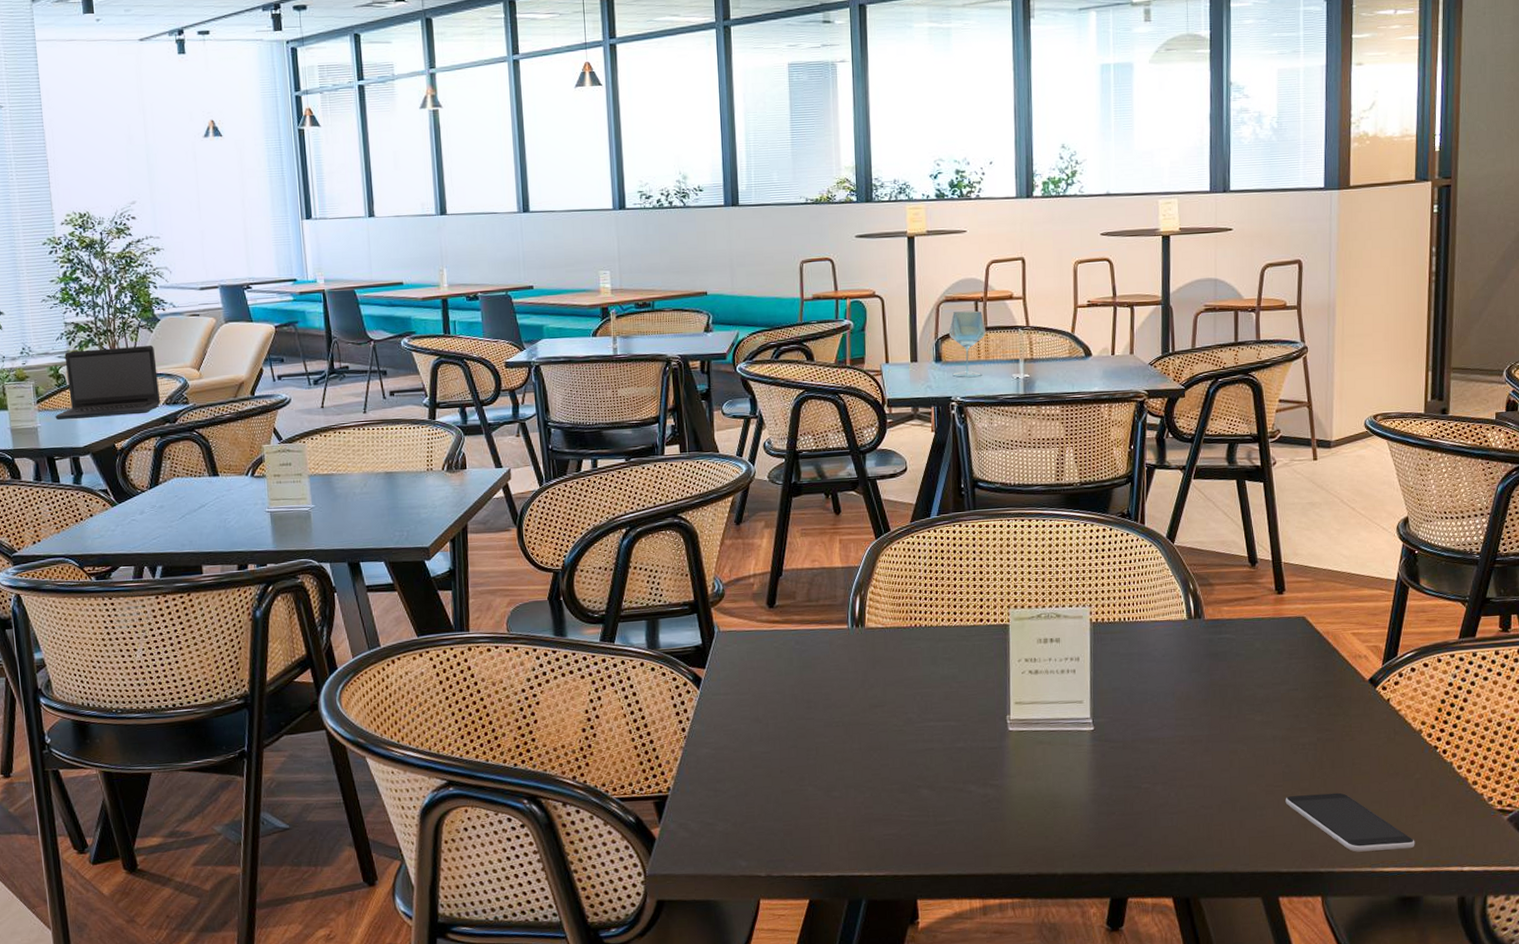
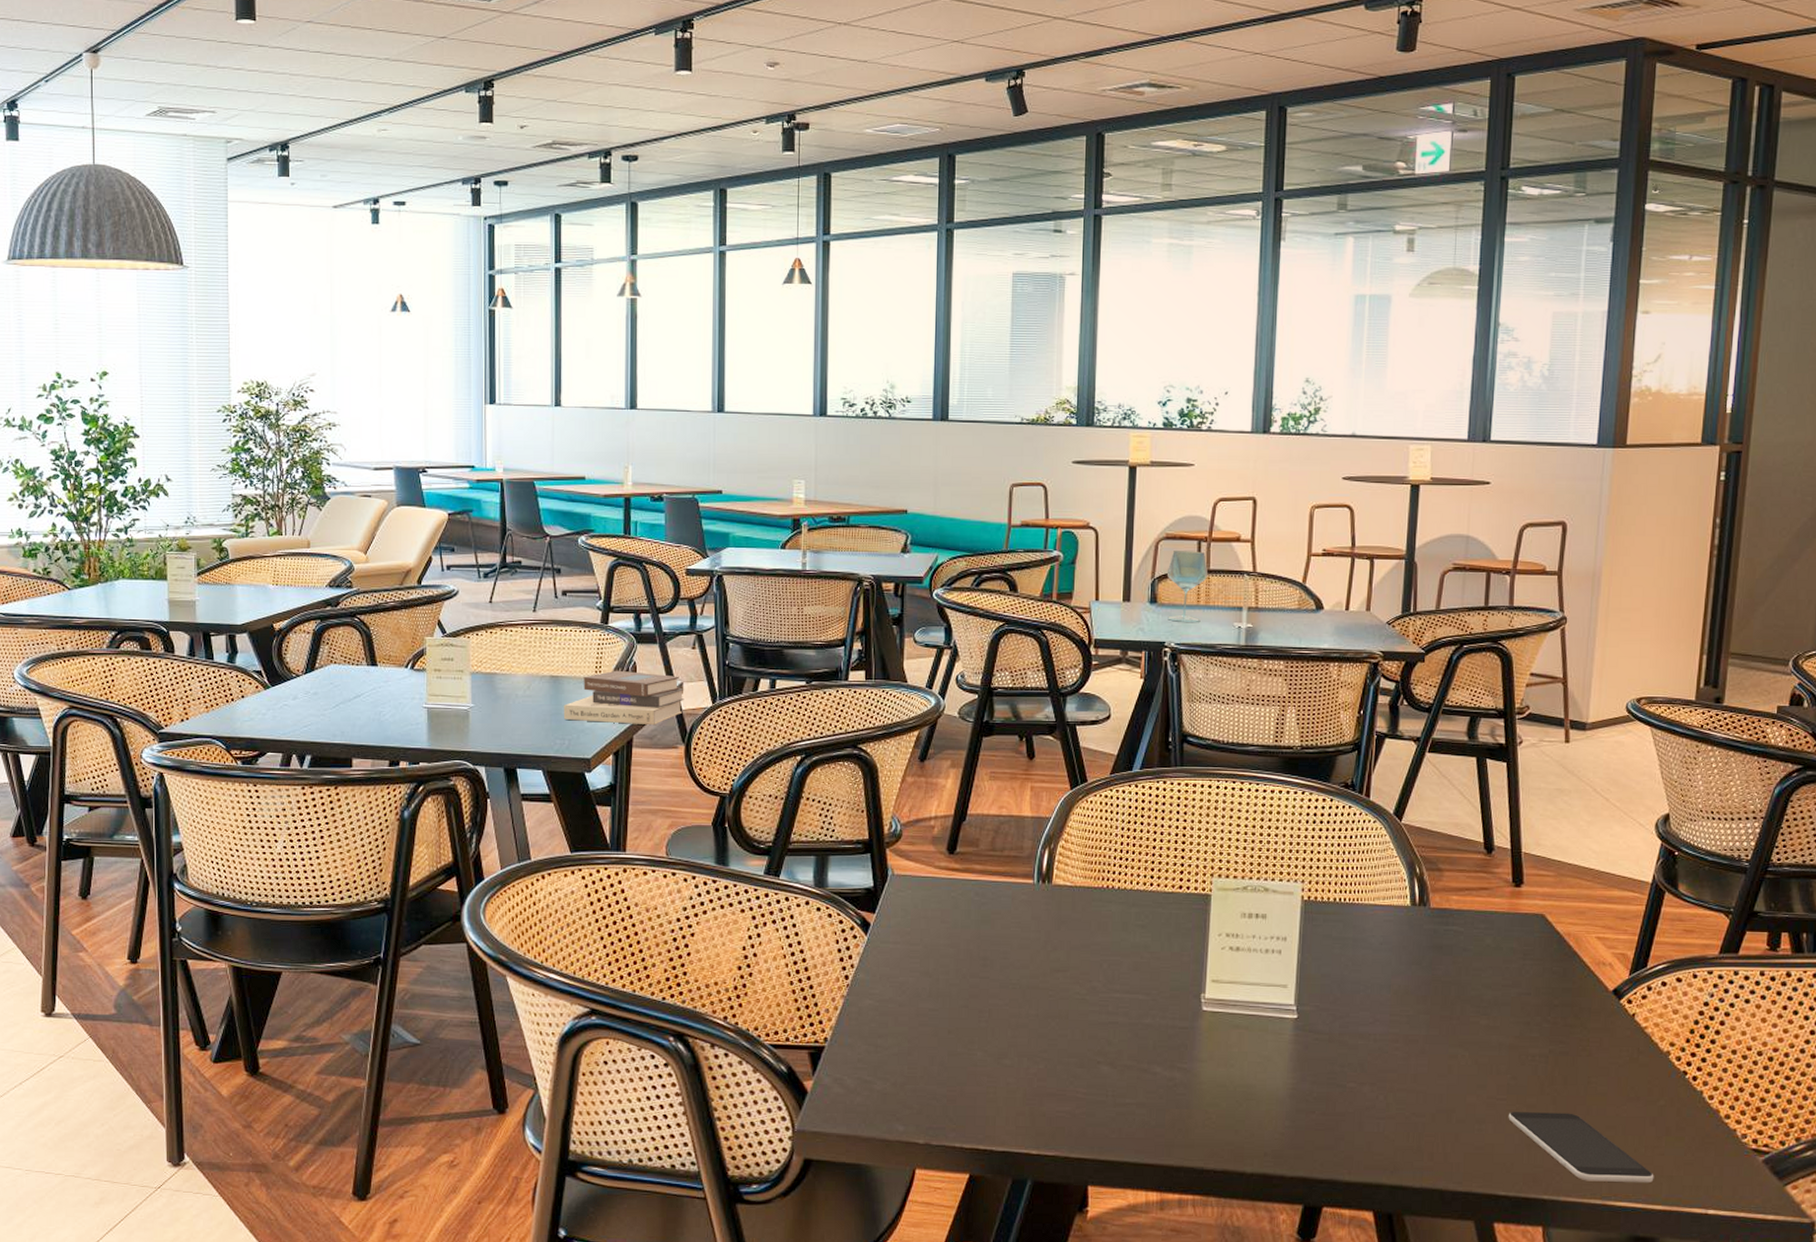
laptop: present [55,345,161,420] -> none [214,523,324,595]
books: none [399,462,513,513] -> present [563,670,684,726]

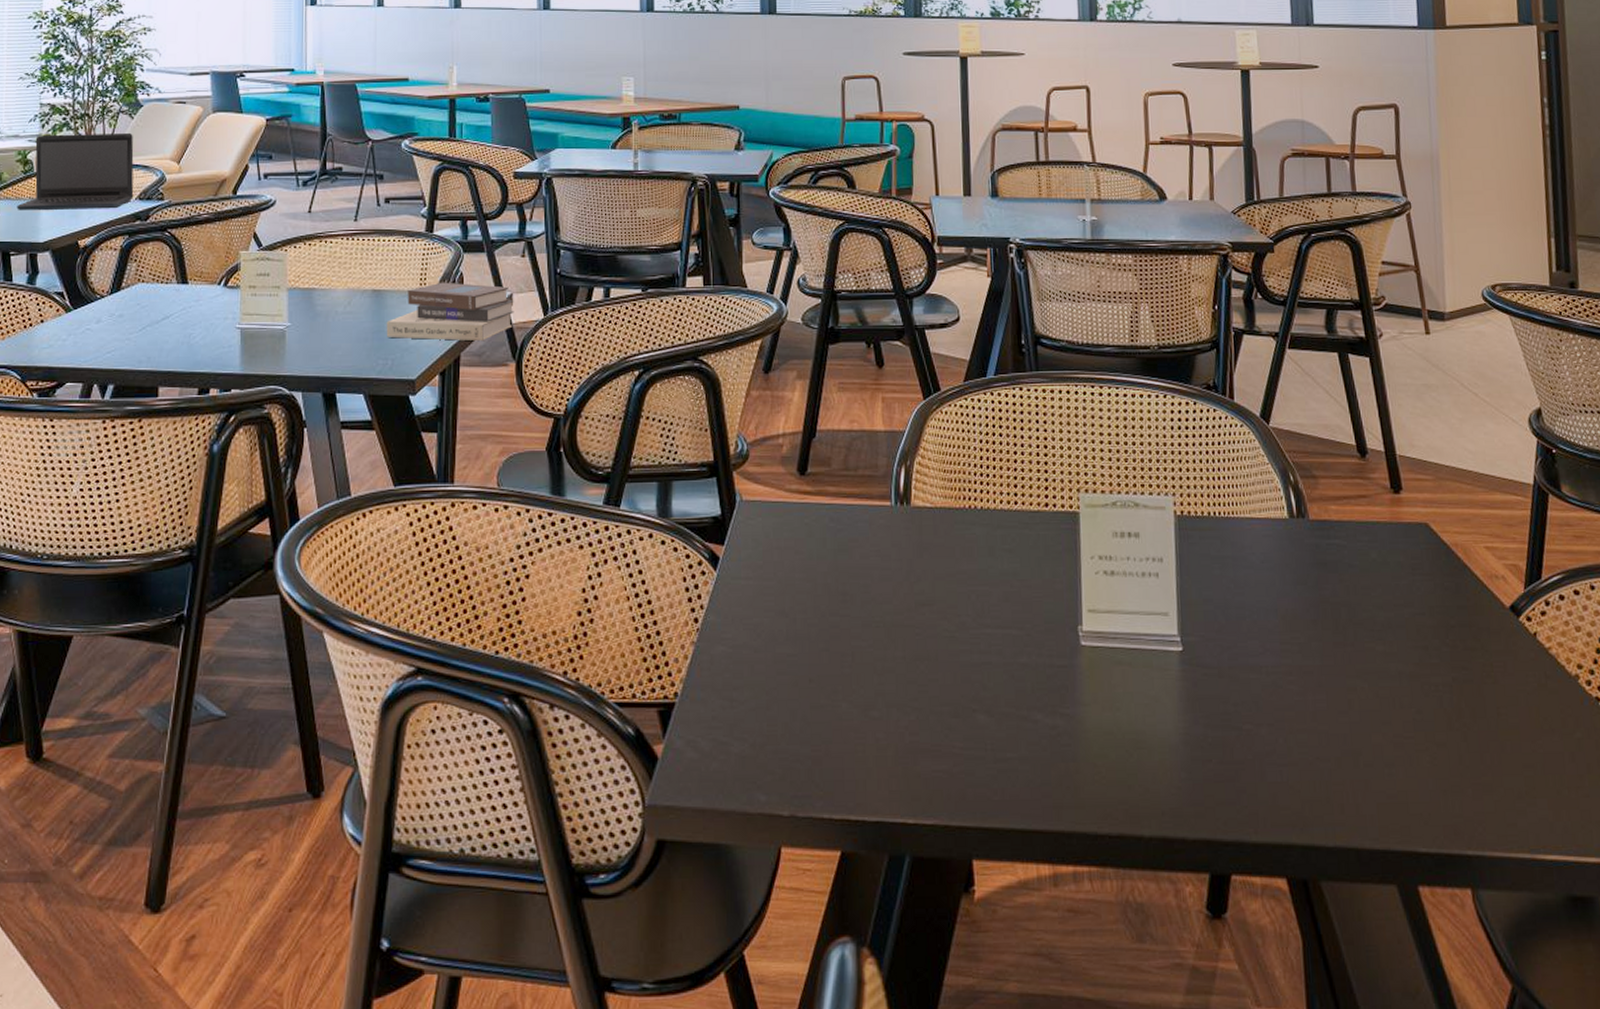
laptop: none [214,523,324,595] -> present [17,132,134,210]
wine glass: present [1166,551,1208,622] -> none [1006,142,1047,216]
smartphone: present [1508,1112,1654,1183] -> none [1418,751,1583,832]

